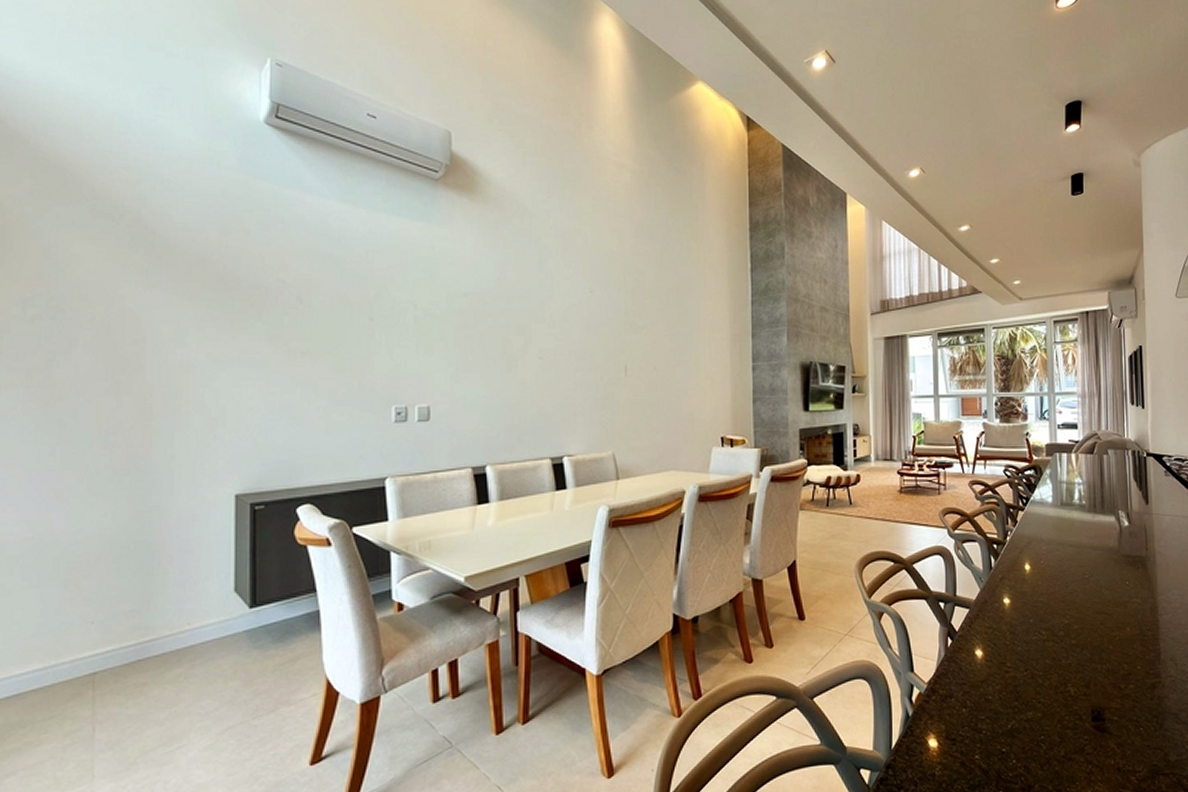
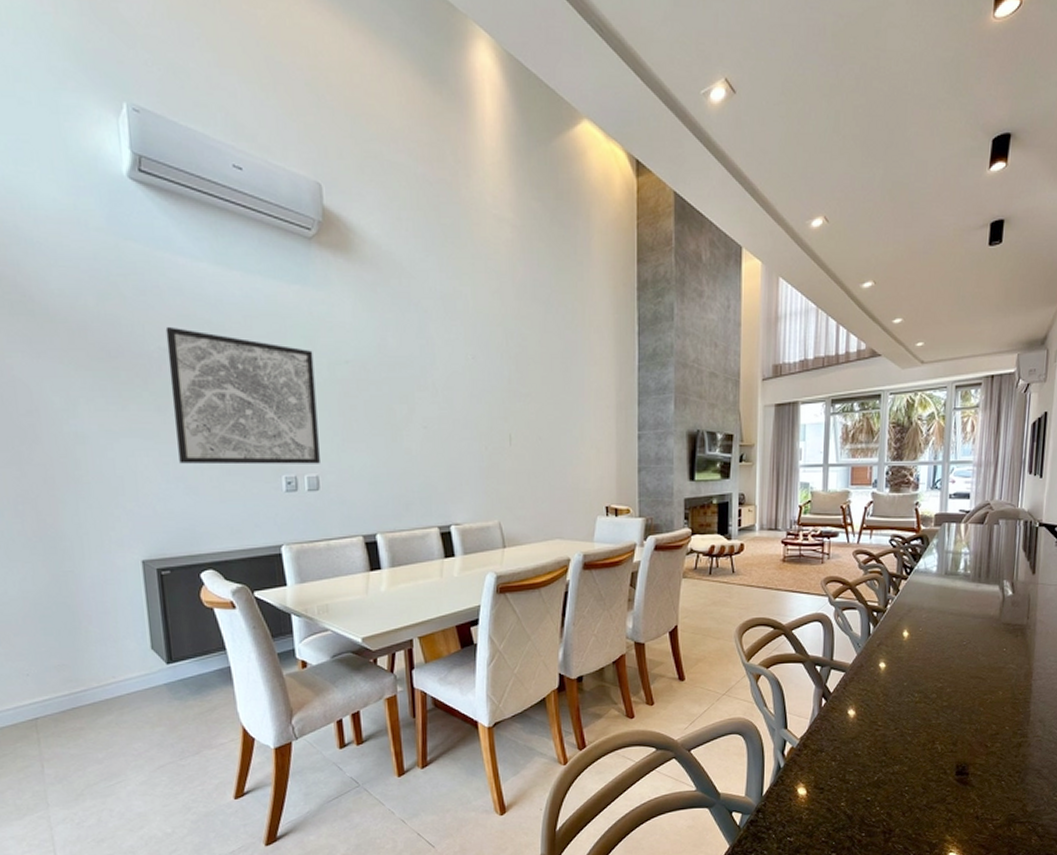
wall art: none [285,259,432,395] -> present [165,326,320,465]

